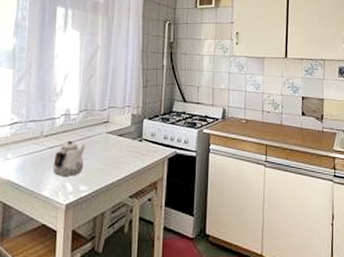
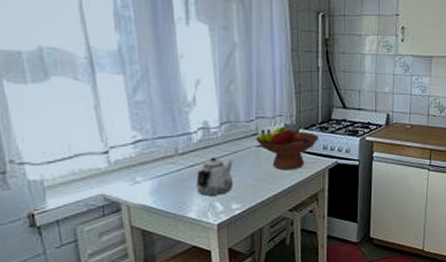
fruit bowl: none [107,116,160,157] -> present [256,126,319,171]

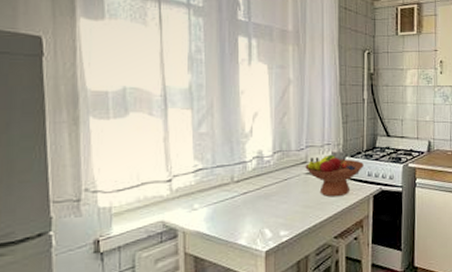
teapot: present [196,157,234,196] -> none [248,184,283,223]

